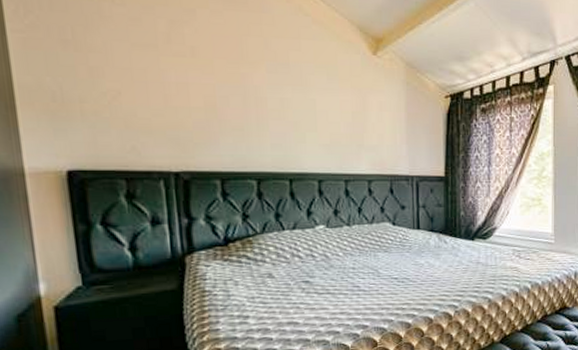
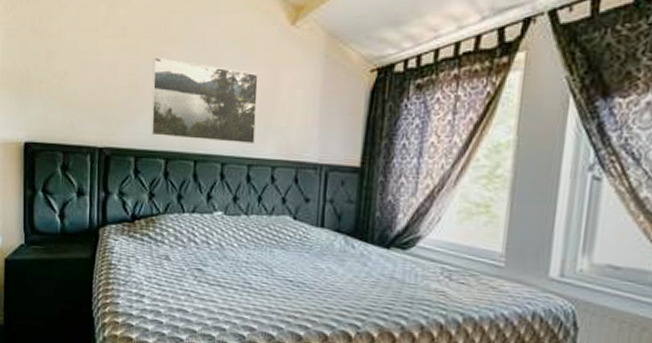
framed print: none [231,78,349,162] -> present [151,57,258,145]

